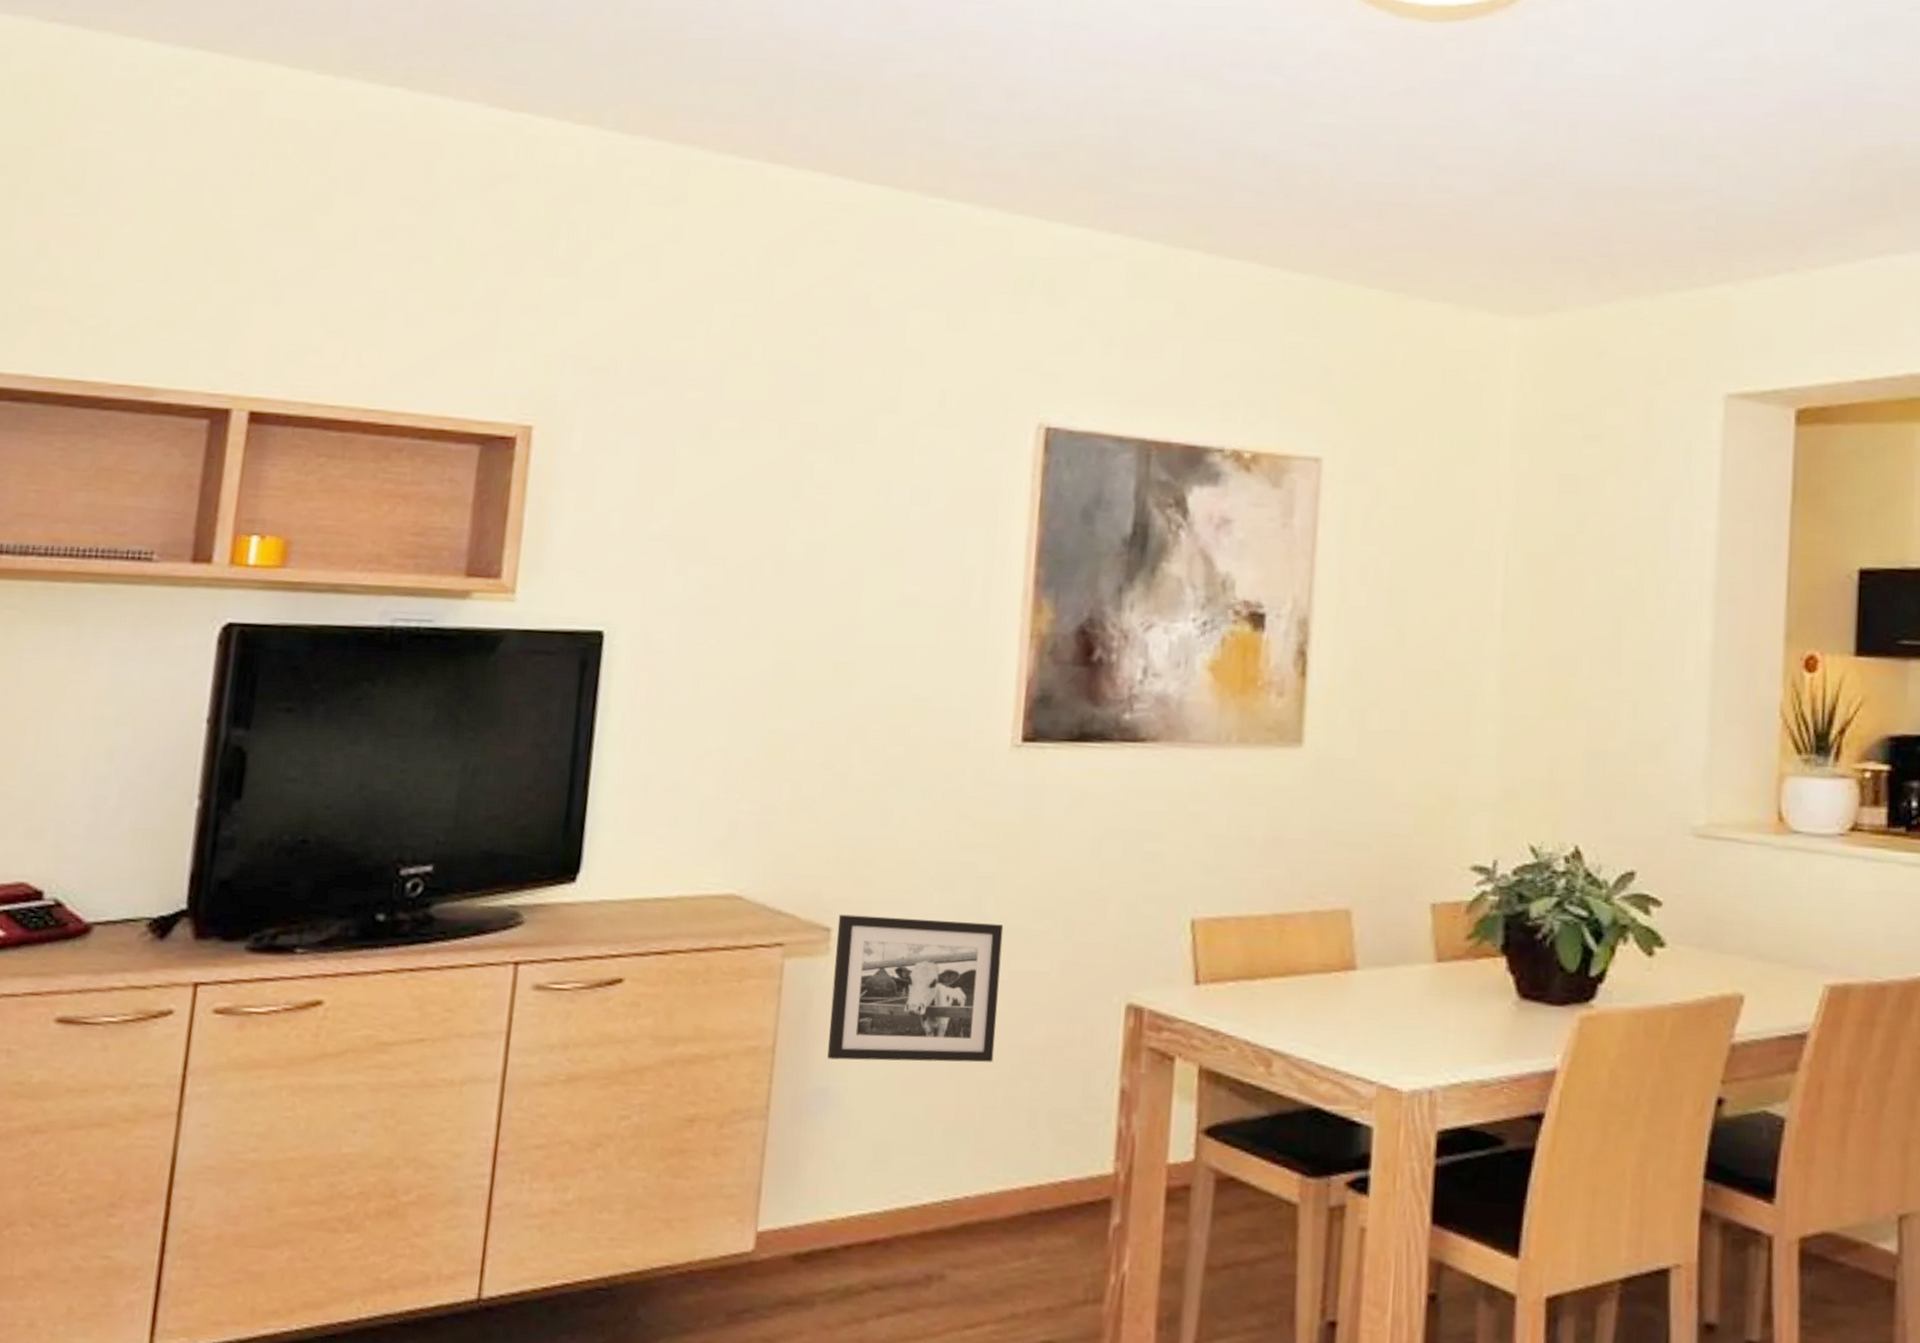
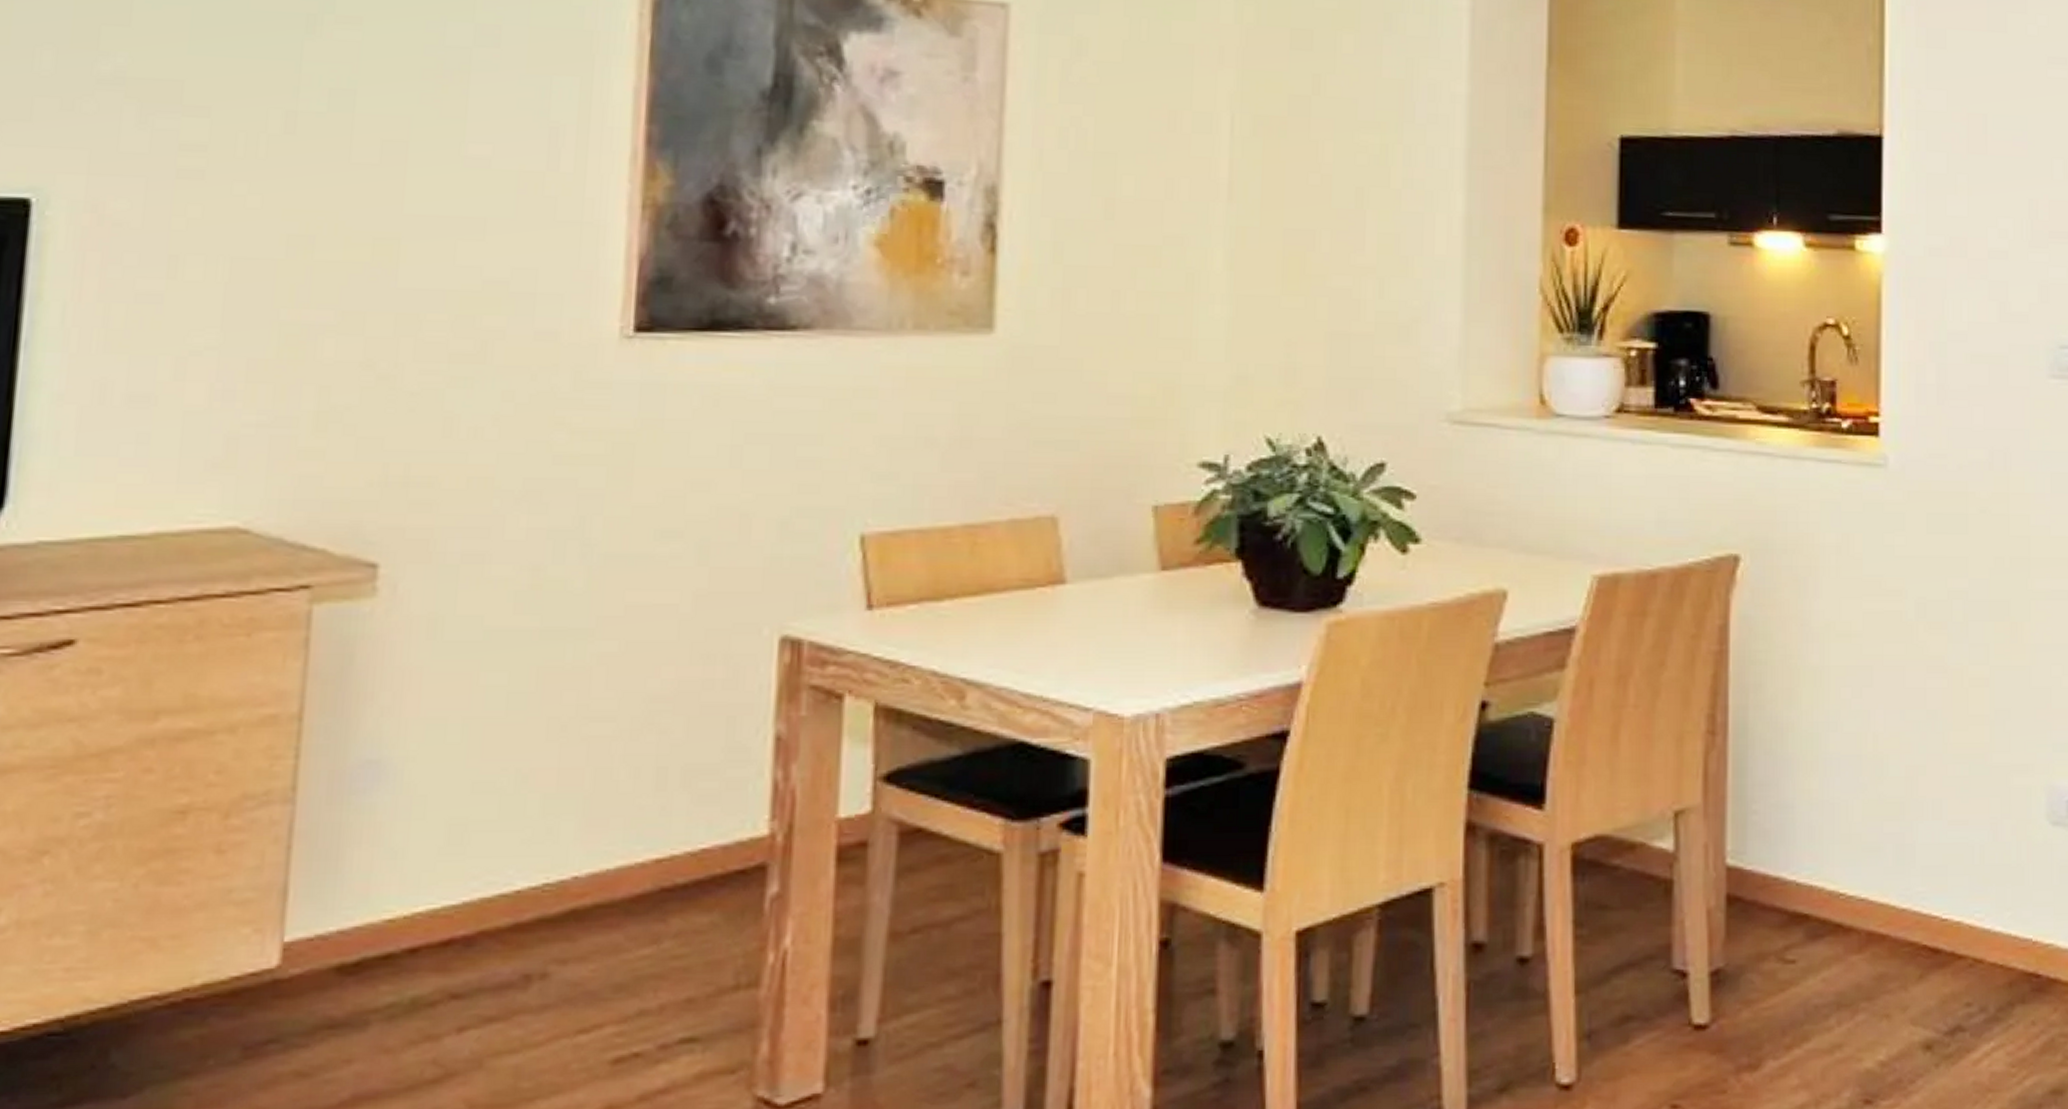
picture frame: present [827,914,1004,1063] -> none [377,546,616,724]

